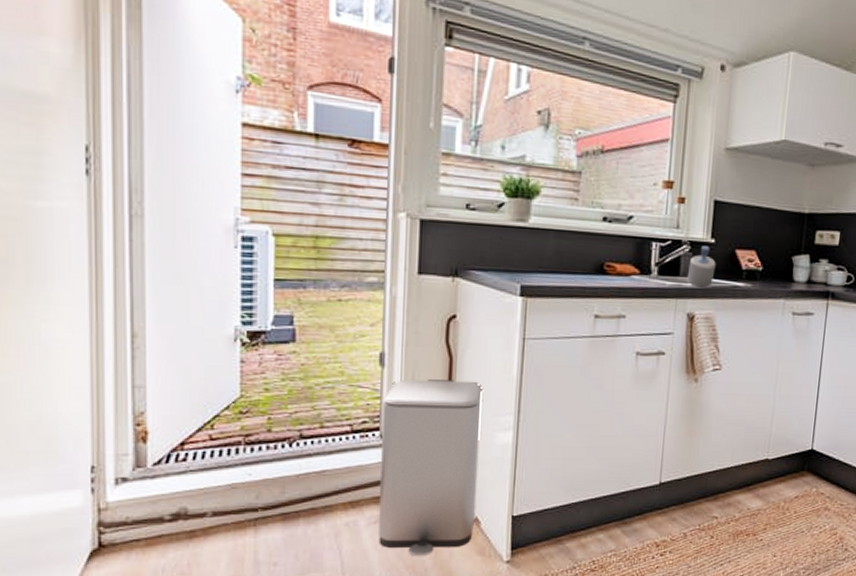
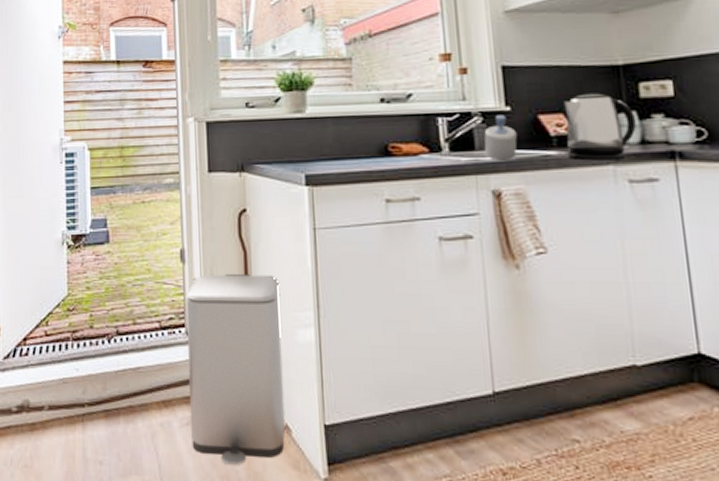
kettle: none [751,235,808,297] -> present [563,93,636,162]

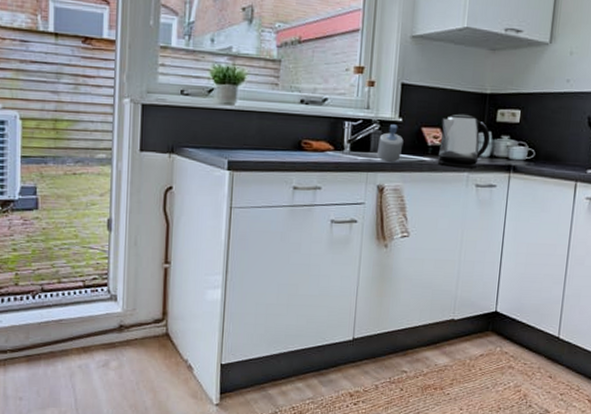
pedal bin: present [186,274,286,465] -> none [106,242,195,397]

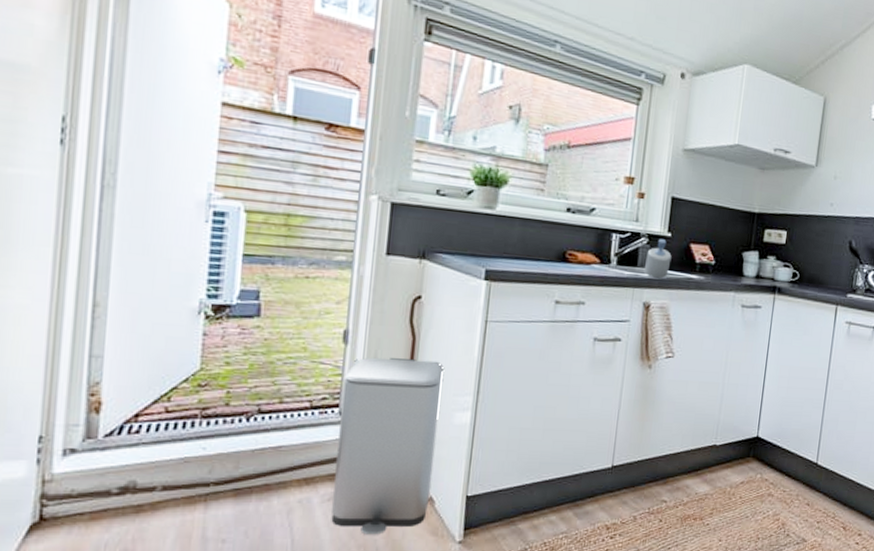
pedal bin: none [106,242,195,397] -> present [331,357,444,535]
kettle: present [437,113,490,170] -> none [704,231,757,290]

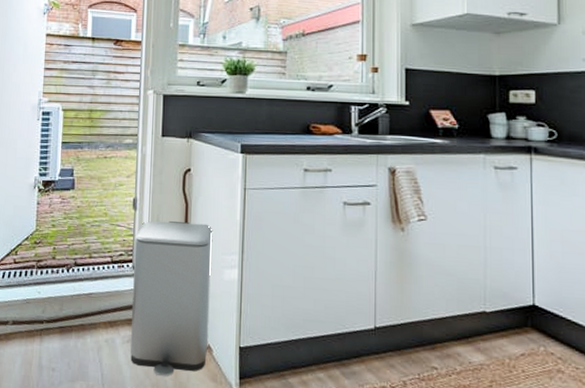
soap dispenser: present [643,239,672,279] -> none [385,108,412,145]

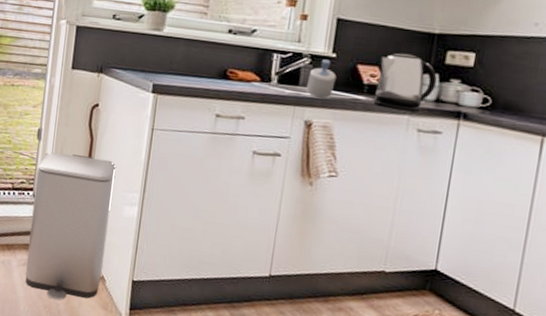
soap dispenser: none [385,108,412,145] -> present [305,59,337,99]
kettle: none [449,96,504,152] -> present [373,53,437,113]

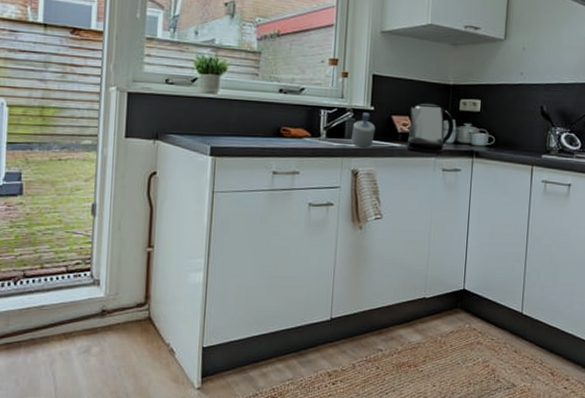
pedal bin: present [25,152,116,301] -> none [87,226,178,382]

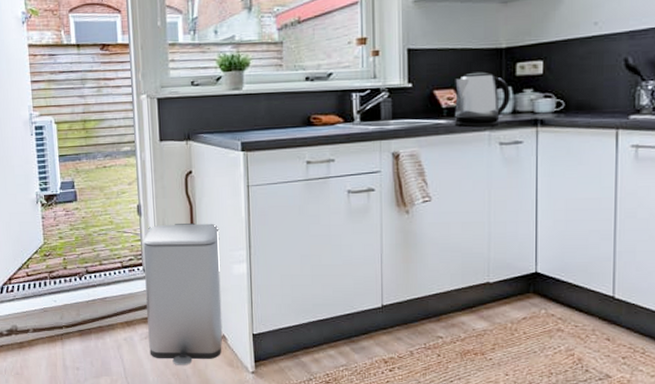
pedal bin: none [87,226,178,382] -> present [143,223,223,365]
soap dispenser: present [350,113,376,149] -> none [388,91,416,129]

